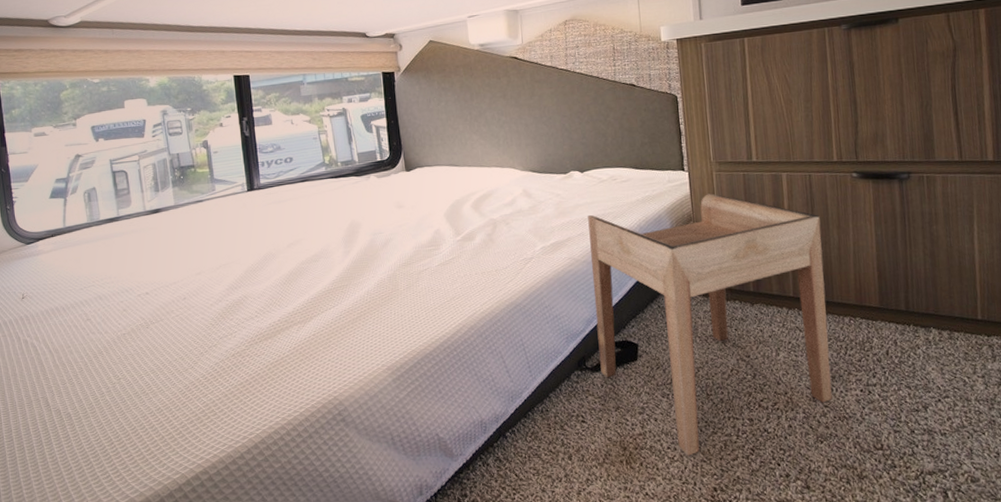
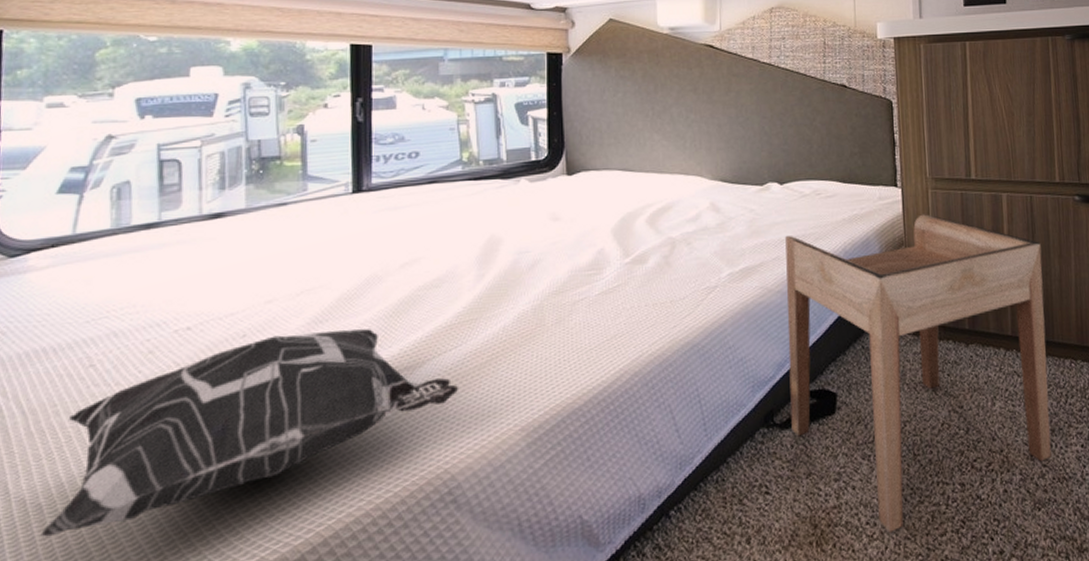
decorative pillow: none [72,293,339,435] -> present [40,329,459,538]

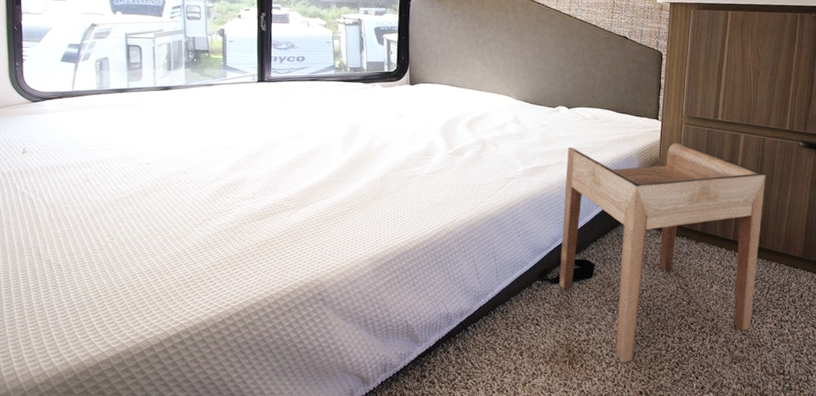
decorative pillow: present [40,329,459,538] -> none [61,175,328,286]

